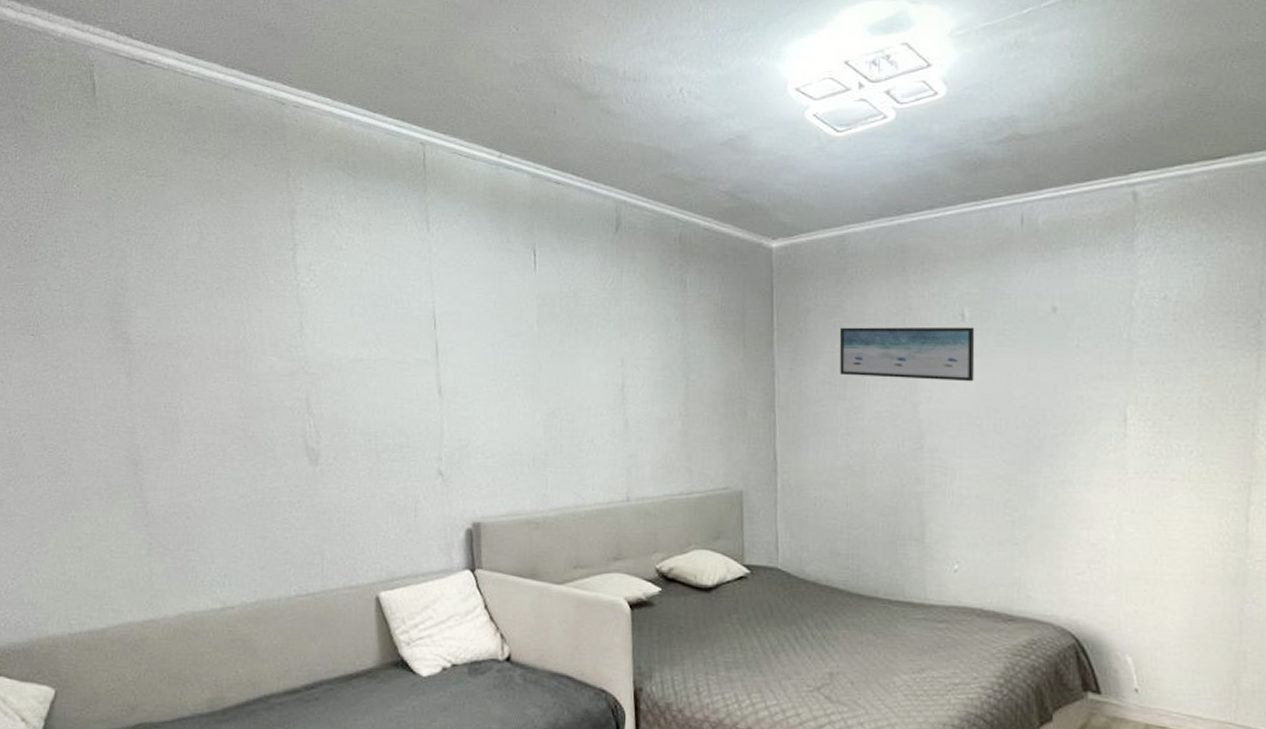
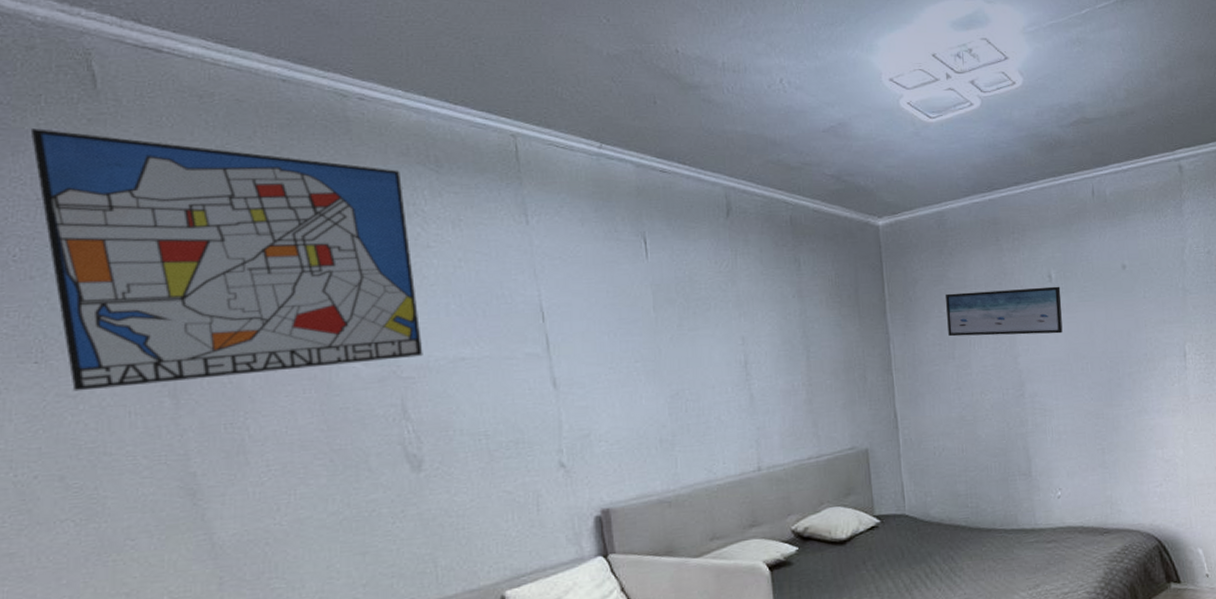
wall art: none [45,131,328,363] -> present [30,128,423,392]

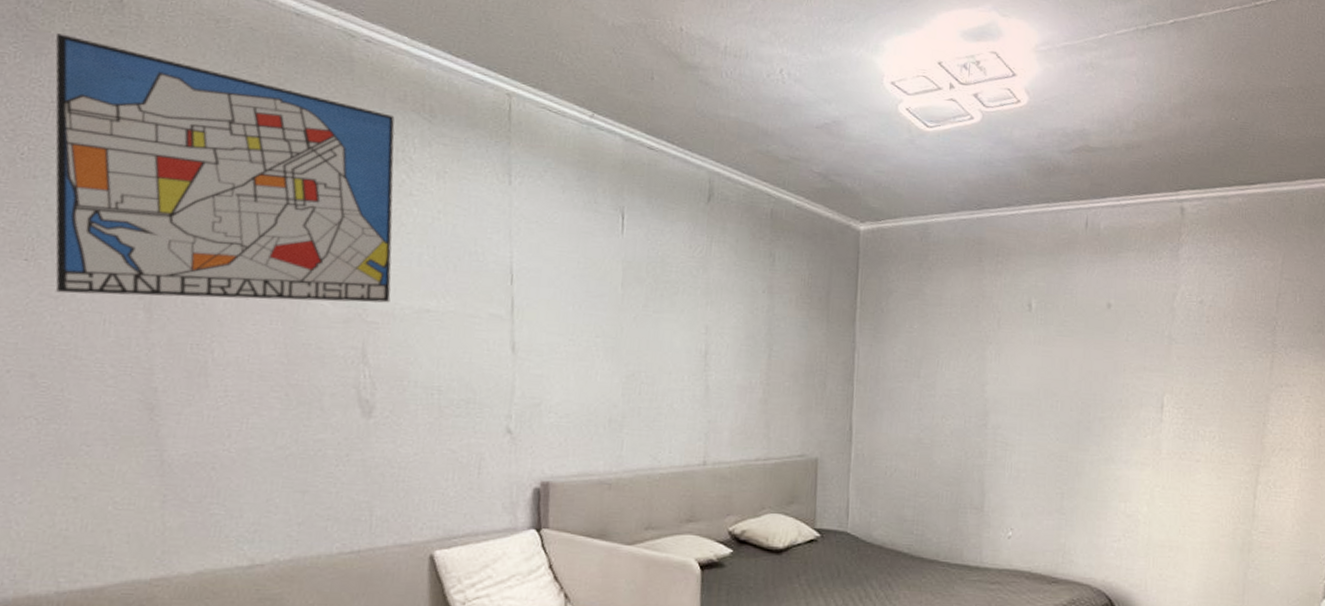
wall art: present [946,286,1063,337] -> none [916,309,1040,367]

